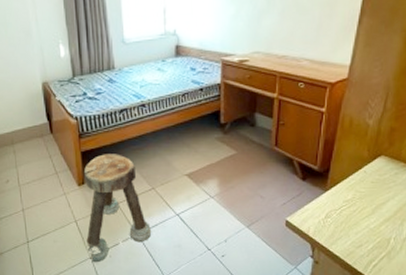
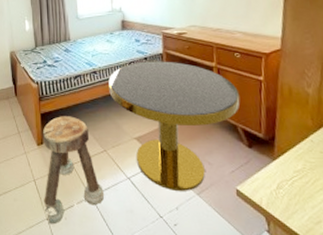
side table: none [159,92,299,224] -> present [109,61,240,191]

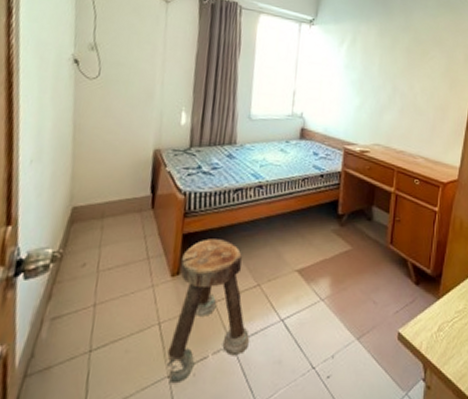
side table: present [109,61,240,191] -> none [274,179,414,336]

